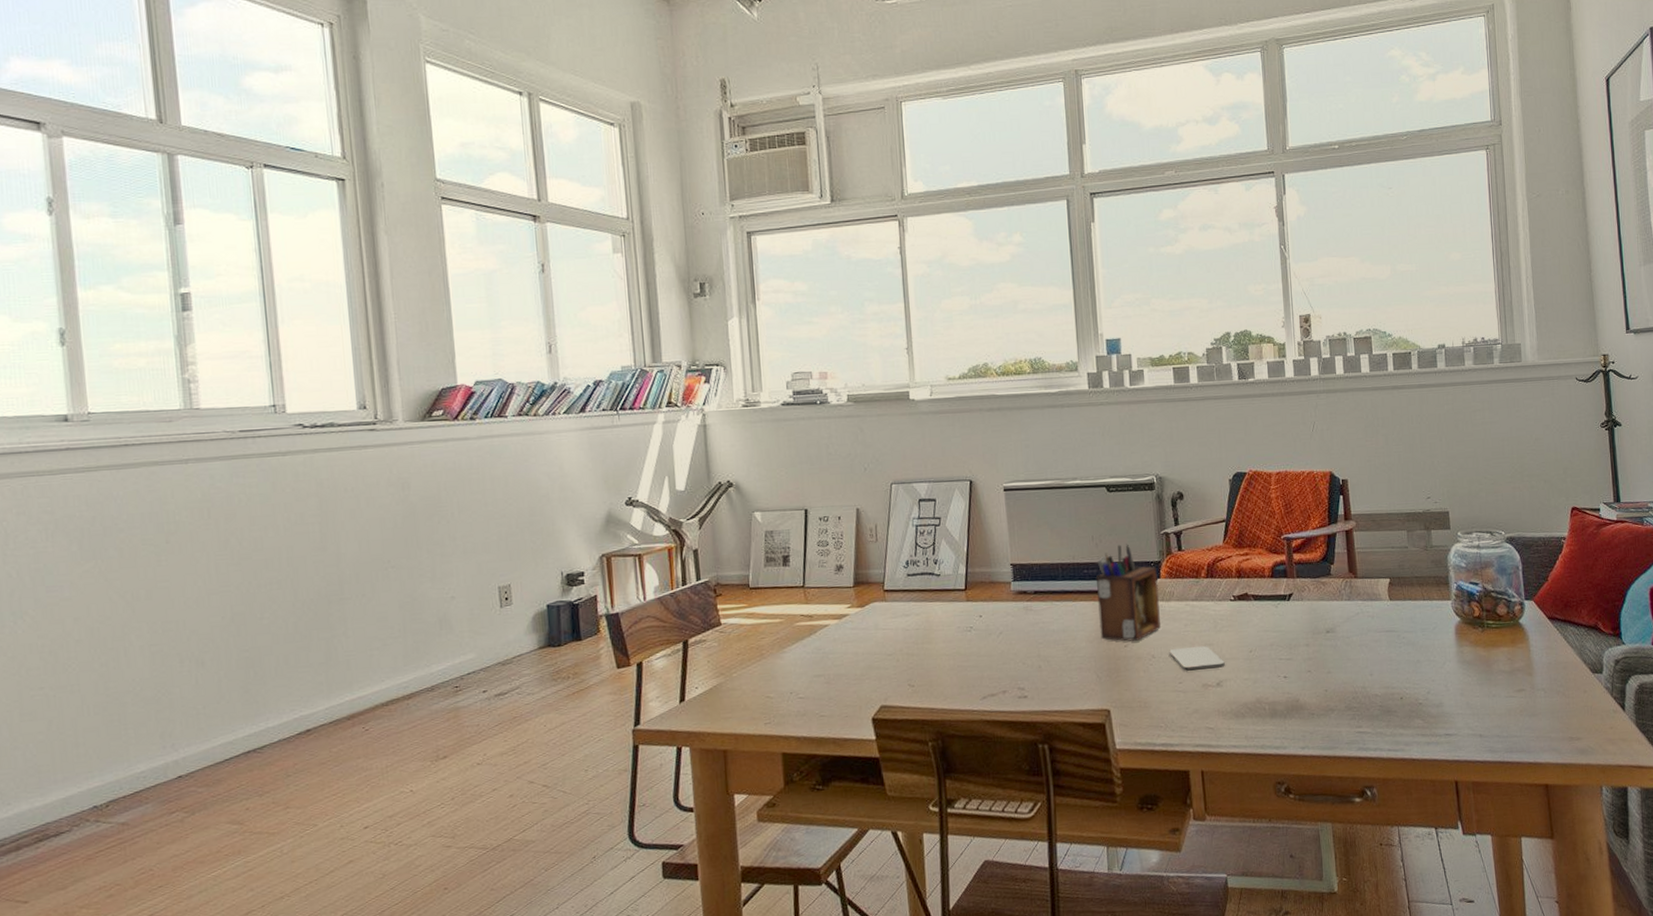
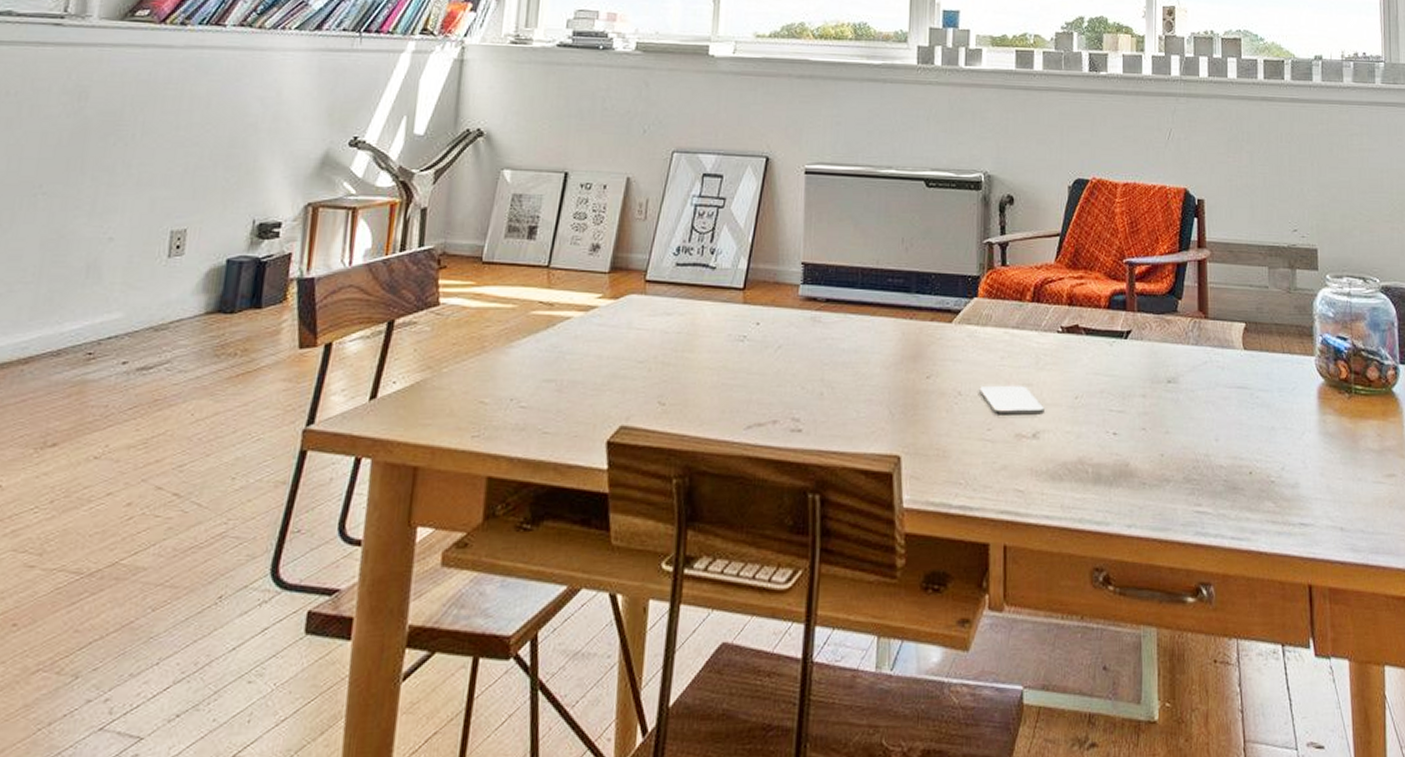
desk organizer: present [1096,544,1161,642] -> none [899,251,975,373]

